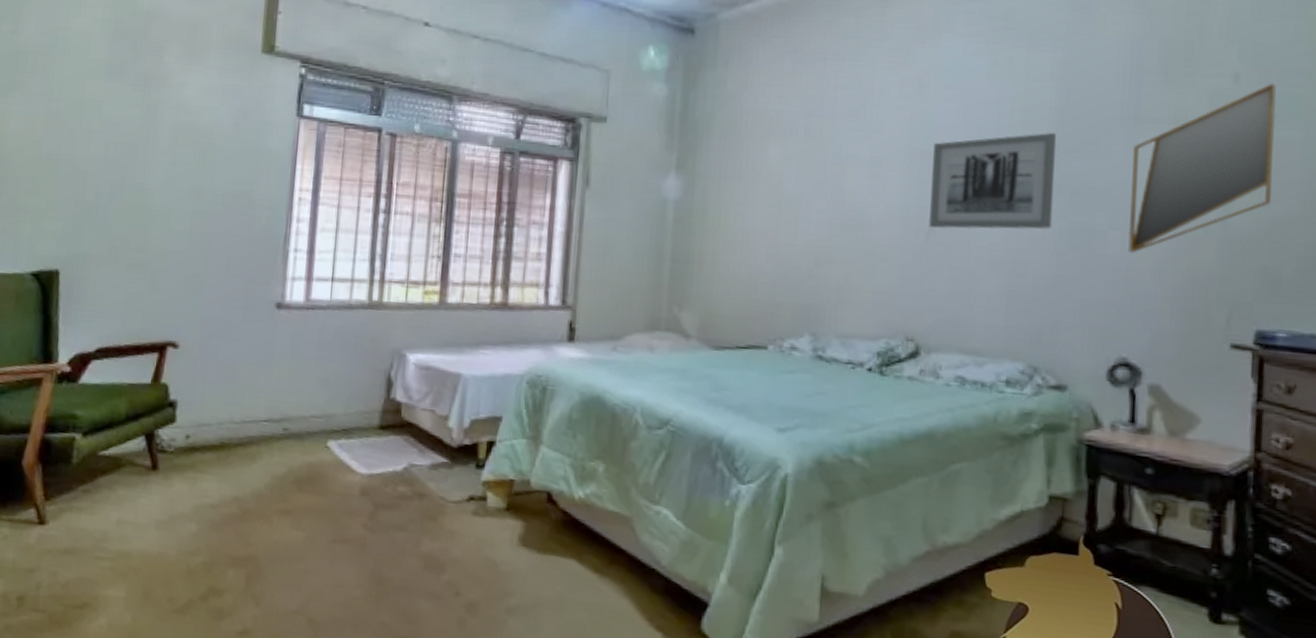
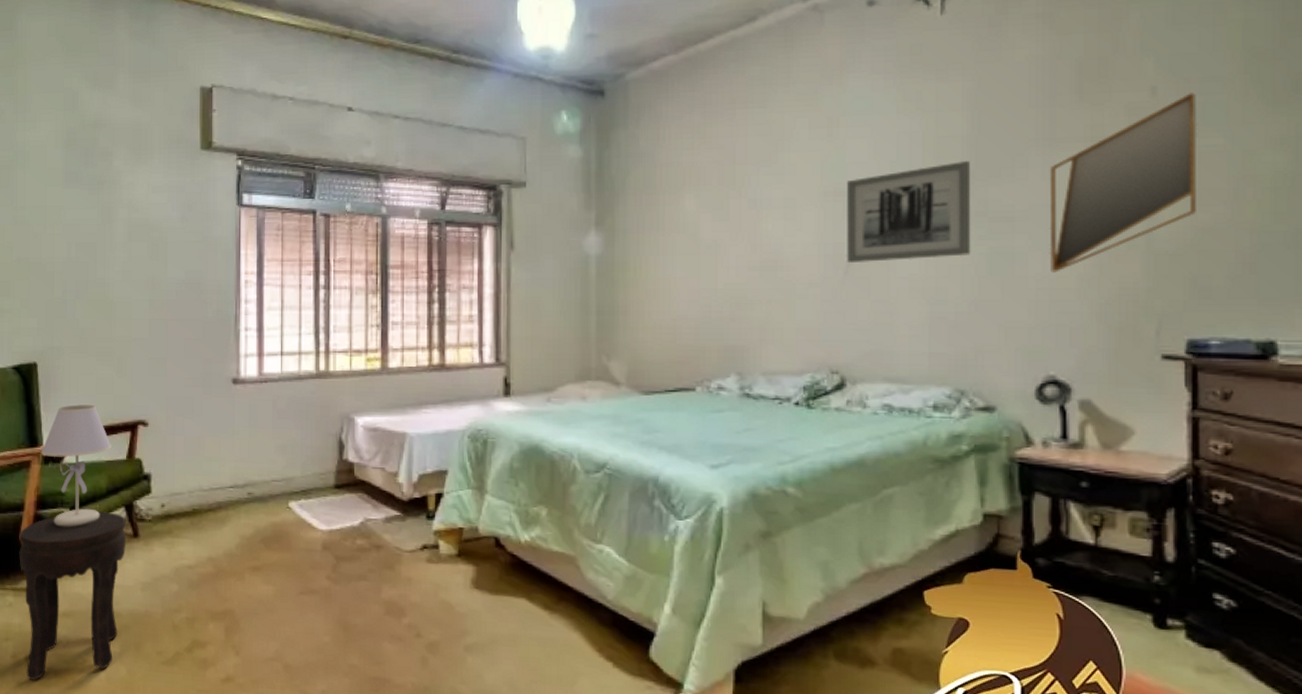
side table: none [16,439,145,624] -> present [19,511,127,680]
table lamp: none [54,319,136,455] -> present [40,404,112,527]

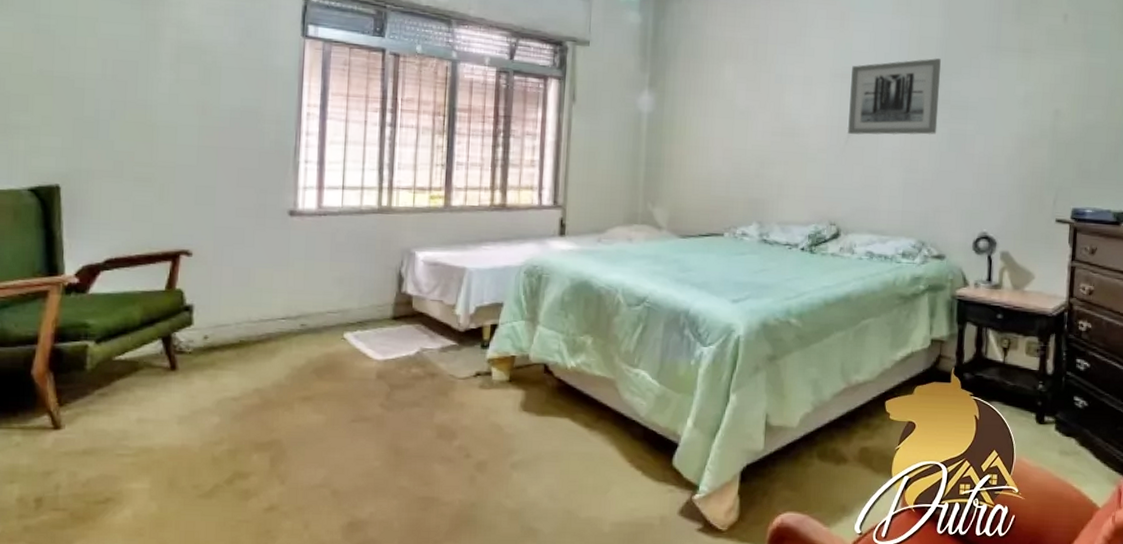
side table: present [19,511,127,680] -> none [30,344,163,523]
table lamp: present [40,404,112,527] -> none [61,231,149,361]
home mirror: present [1049,93,1198,273] -> none [989,22,1091,152]

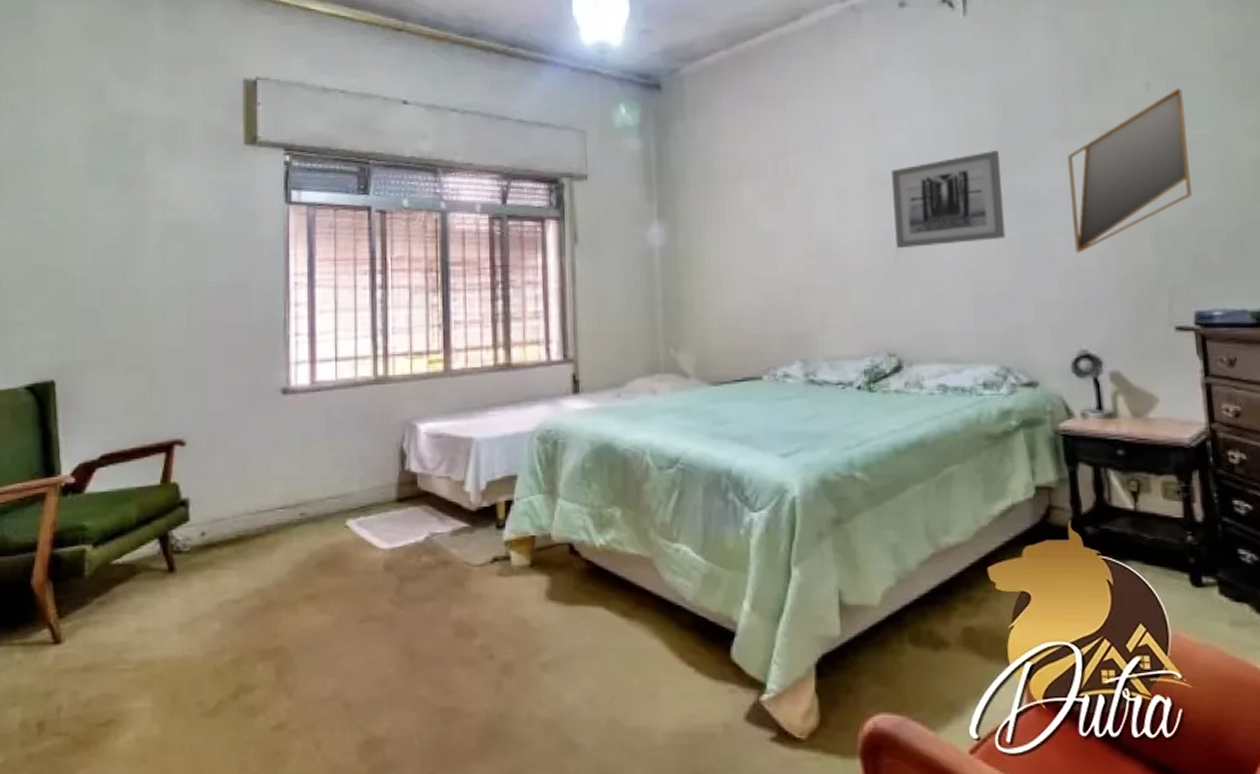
home mirror: none [989,22,1091,152] -> present [1067,88,1192,253]

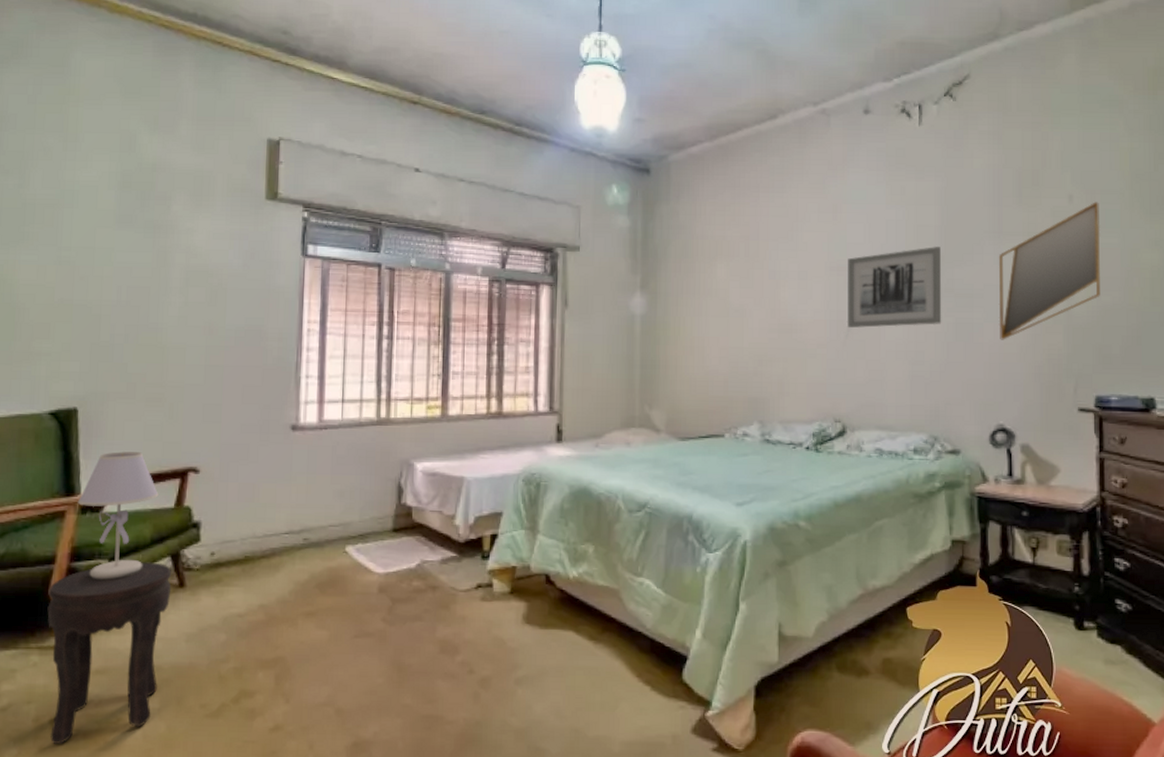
side table: none [30,545,161,750] -> present [47,562,172,744]
table lamp: none [58,425,143,567] -> present [77,451,159,580]

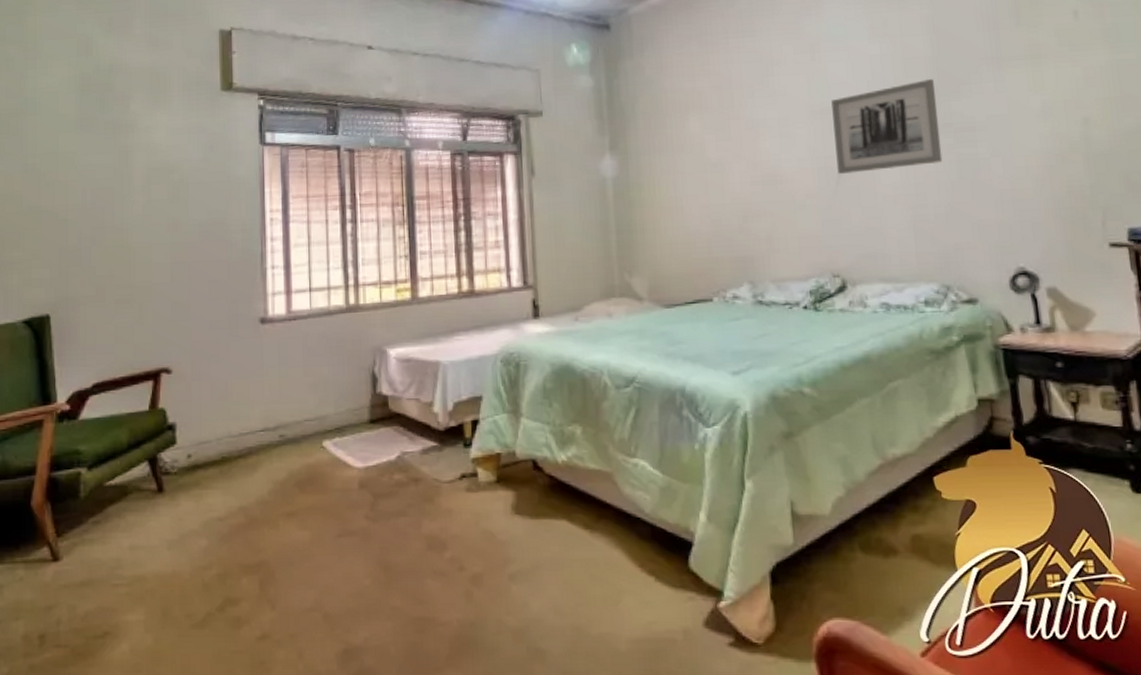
side table: present [47,562,172,744] -> none [30,468,151,661]
table lamp: present [77,451,159,580] -> none [54,355,133,488]
home mirror: present [998,202,1101,340] -> none [999,15,1121,175]

